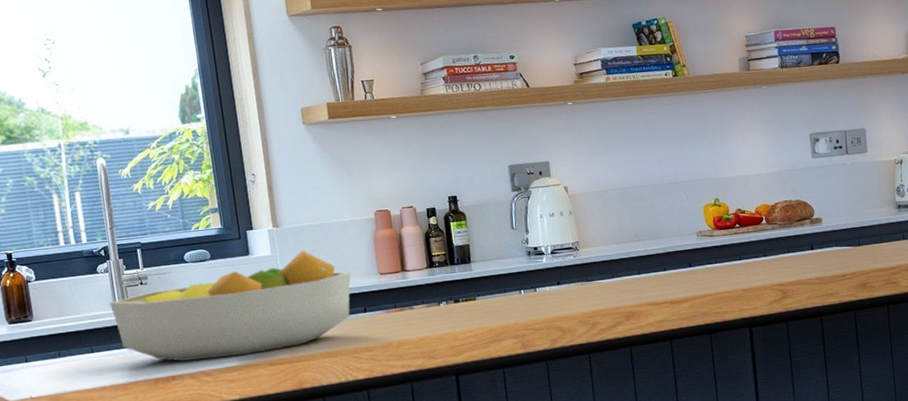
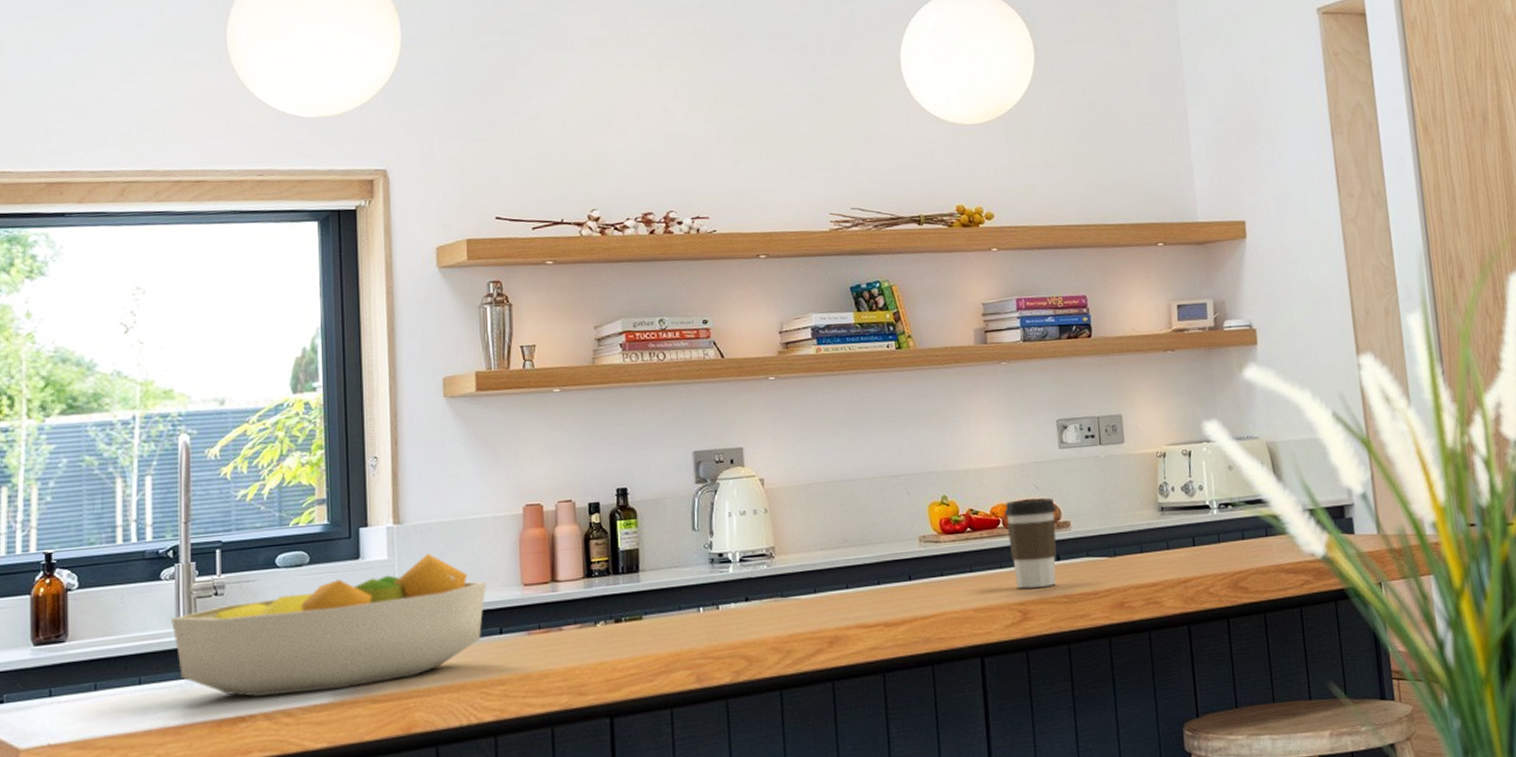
coffee cup: none [766,198,811,273] -> present [1004,497,1057,589]

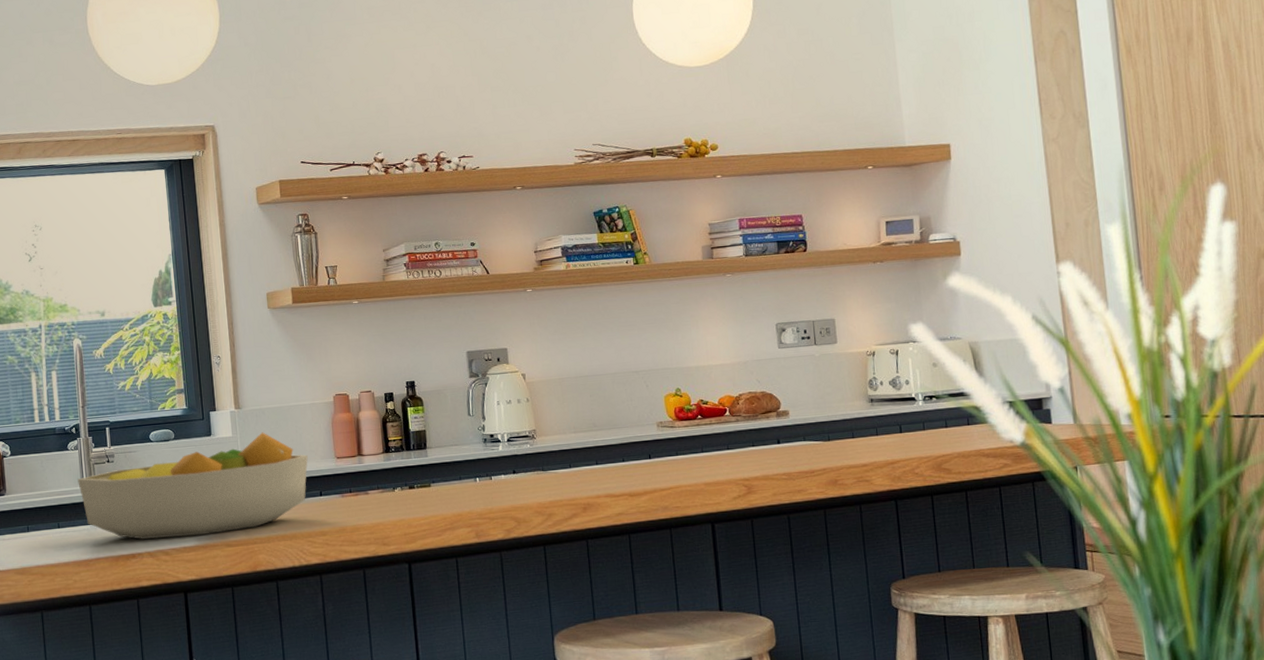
coffee cup: present [1004,497,1057,589] -> none [730,390,777,467]

